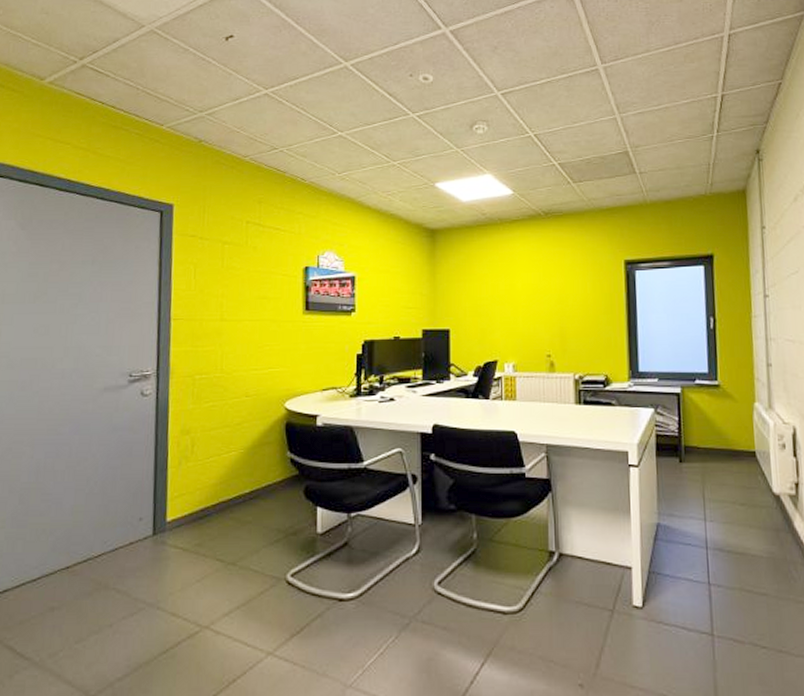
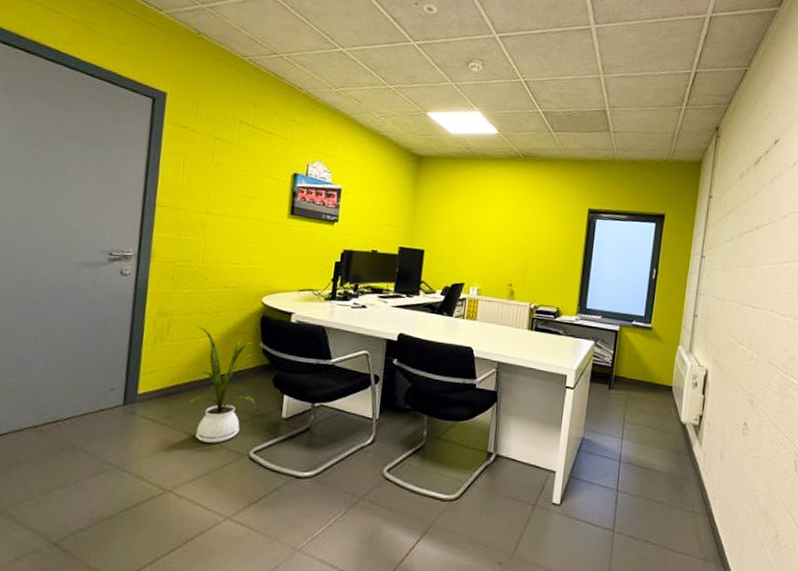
house plant: none [219,440,287,569] -> present [189,325,255,443]

